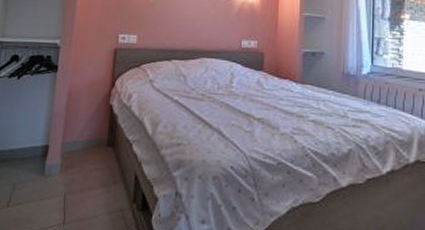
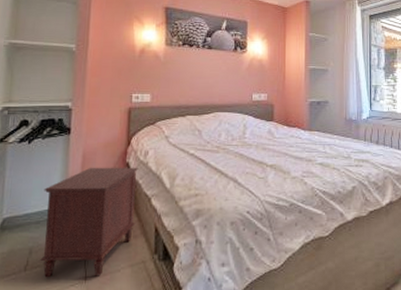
nightstand: none [22,107,122,220] -> present [40,167,139,277]

